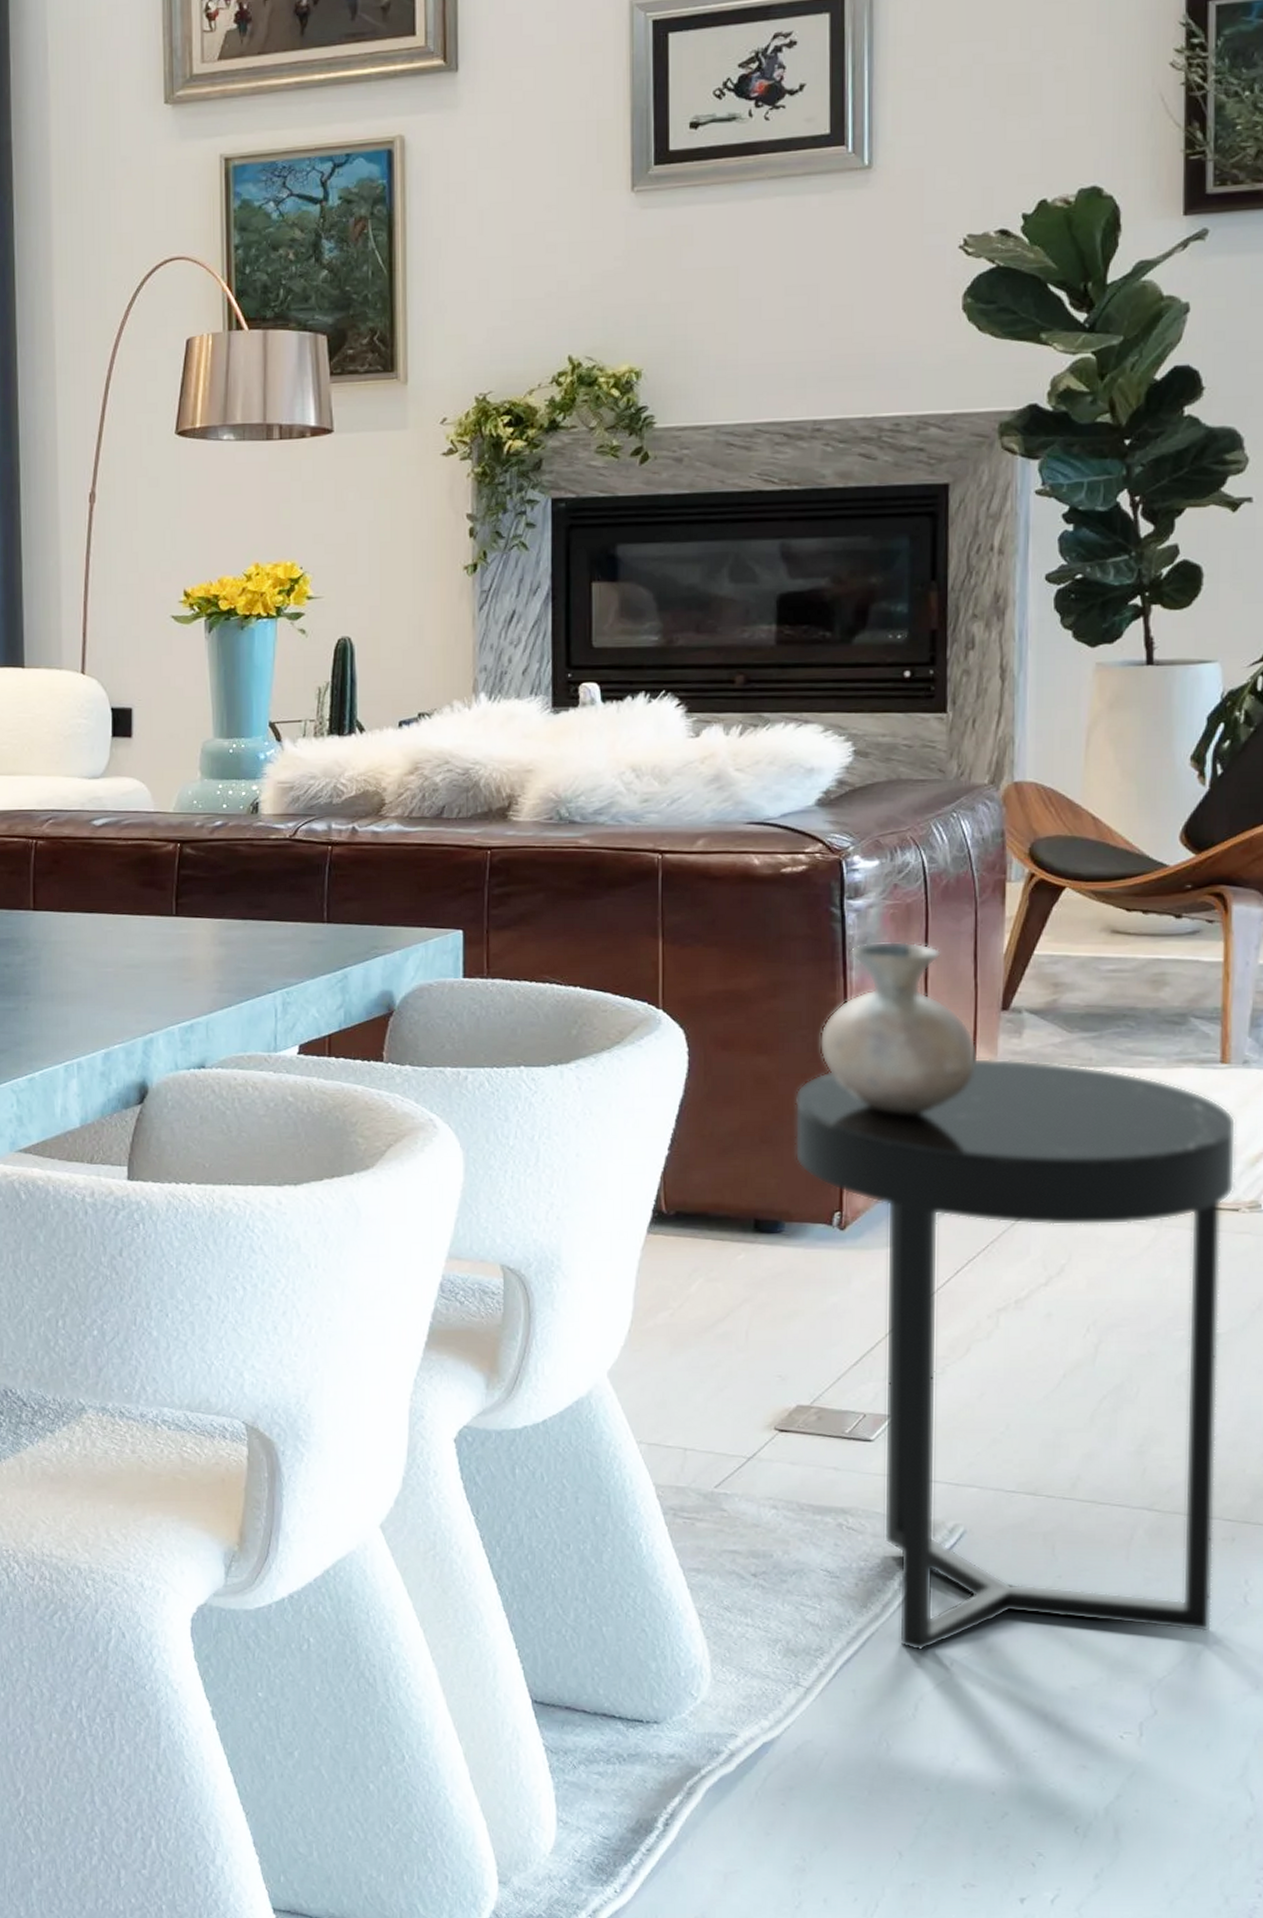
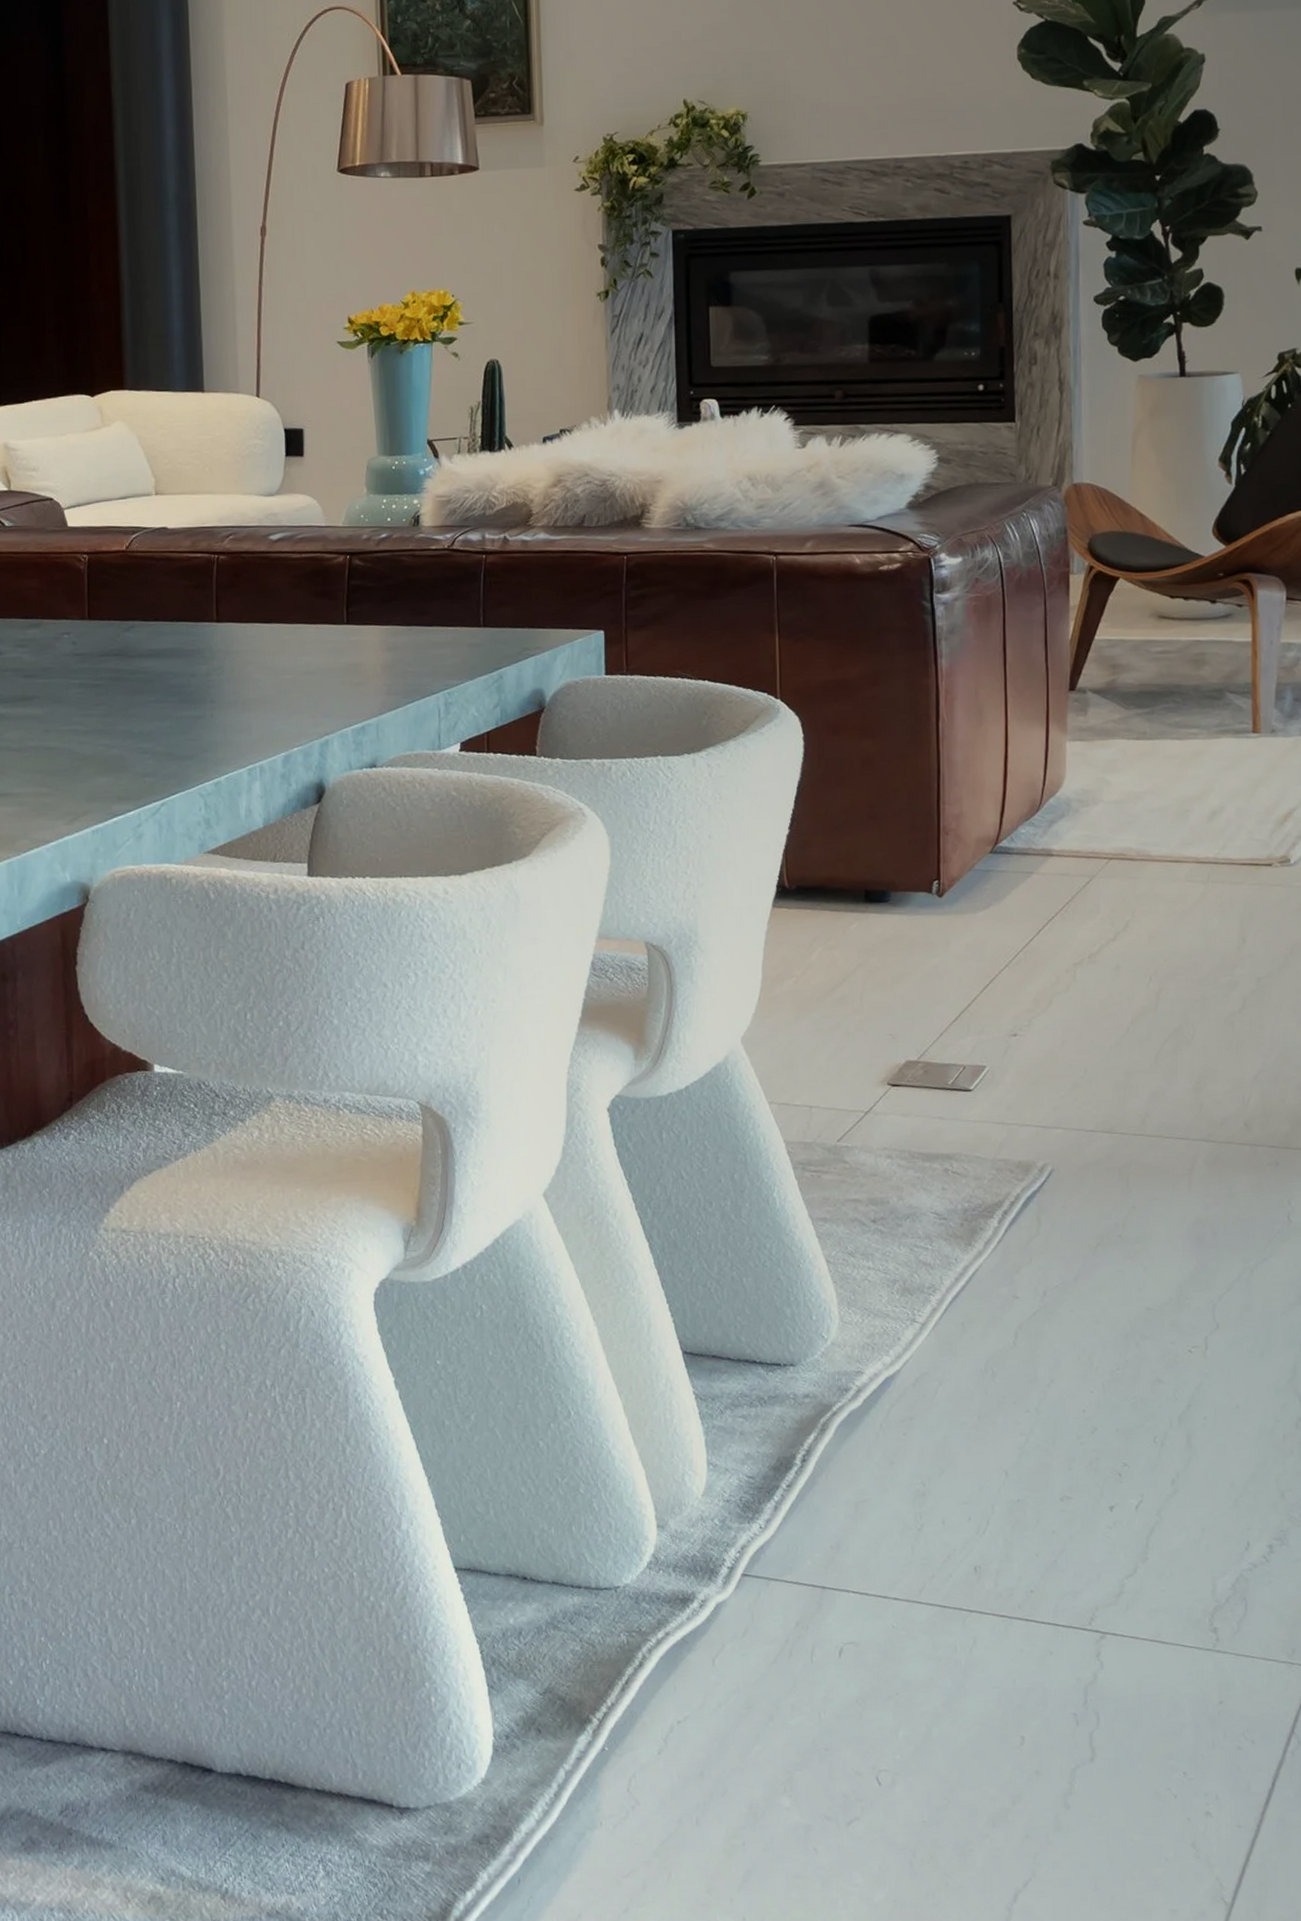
side table: present [795,1057,1236,1651] -> none [897,734,1268,1283]
vase: present [819,941,979,1114] -> none [916,630,1052,788]

